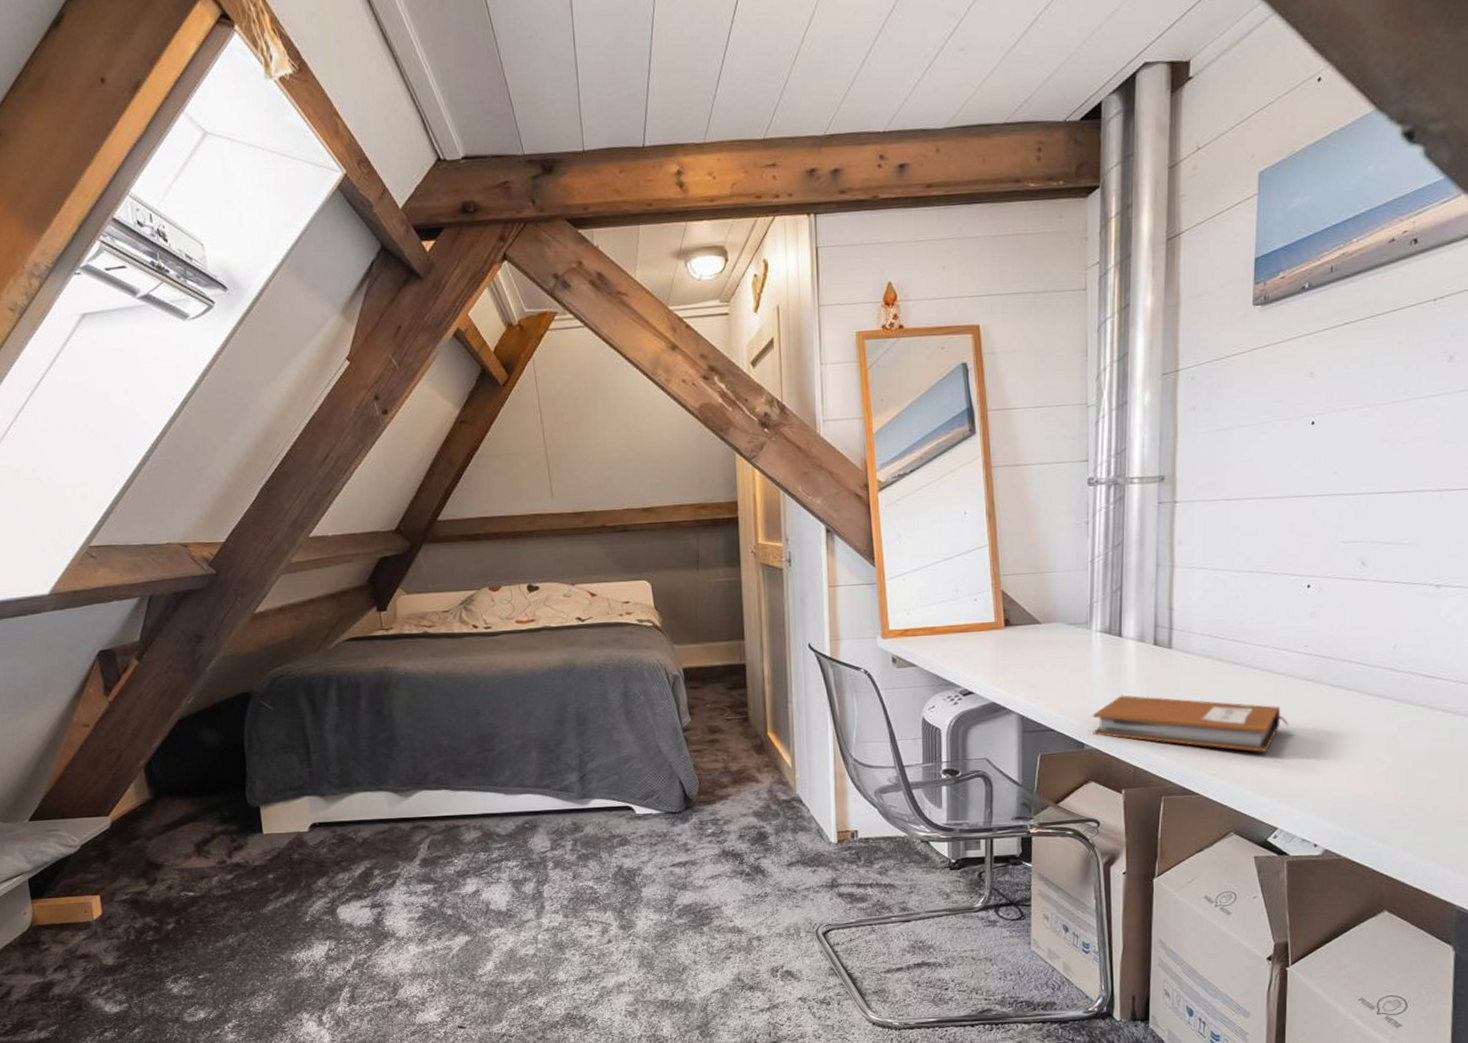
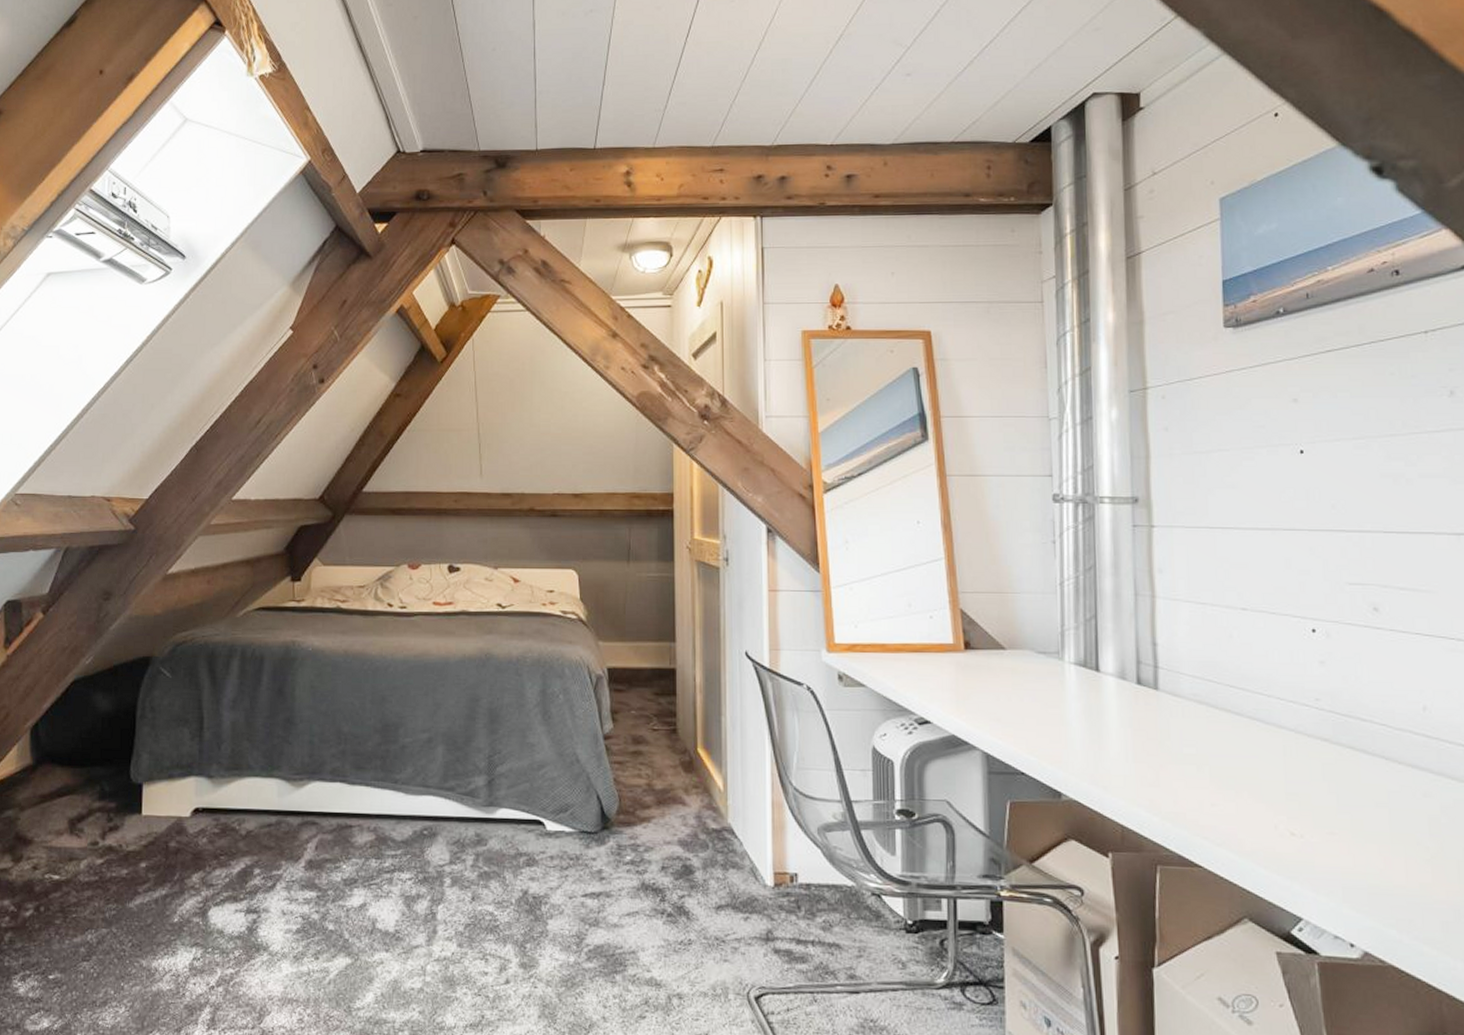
notebook: present [1093,695,1290,752] -> none [1069,739,1306,822]

